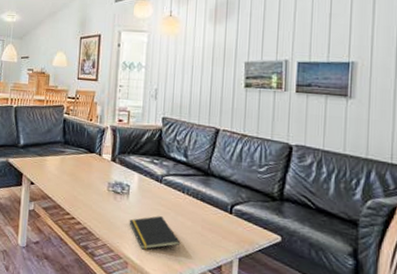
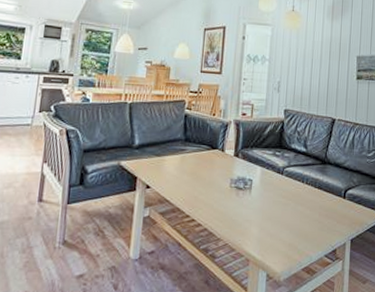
notepad: present [129,216,181,250] -> none [251,208,300,244]

